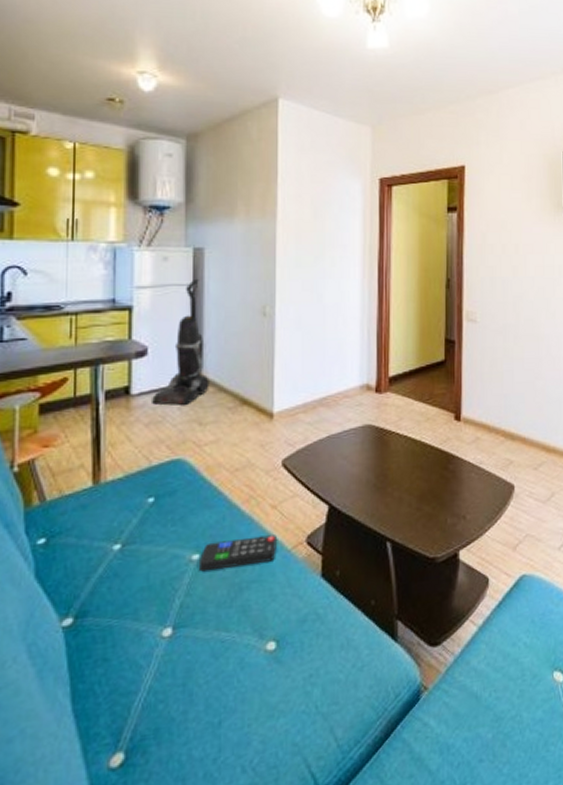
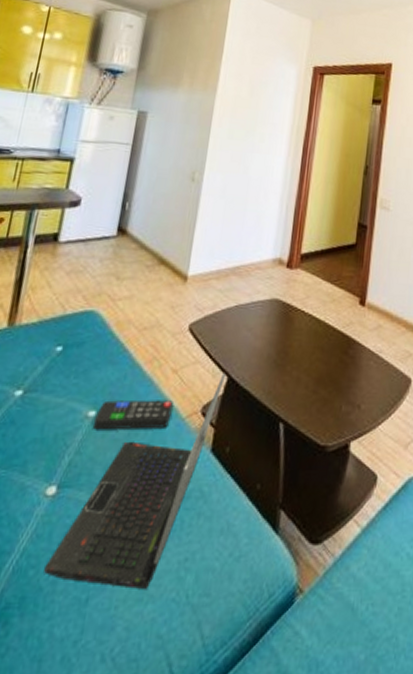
vacuum cleaner: present [152,278,209,405] -> none [76,139,139,258]
laptop computer: none [173,503,326,709] -> present [44,373,225,590]

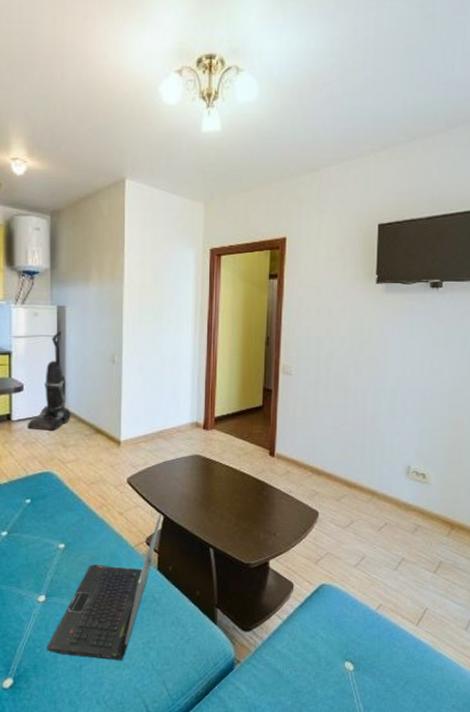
vacuum cleaner: none [76,139,139,258] -> present [28,331,71,430]
remote control: present [94,400,173,430] -> none [65,535,123,557]

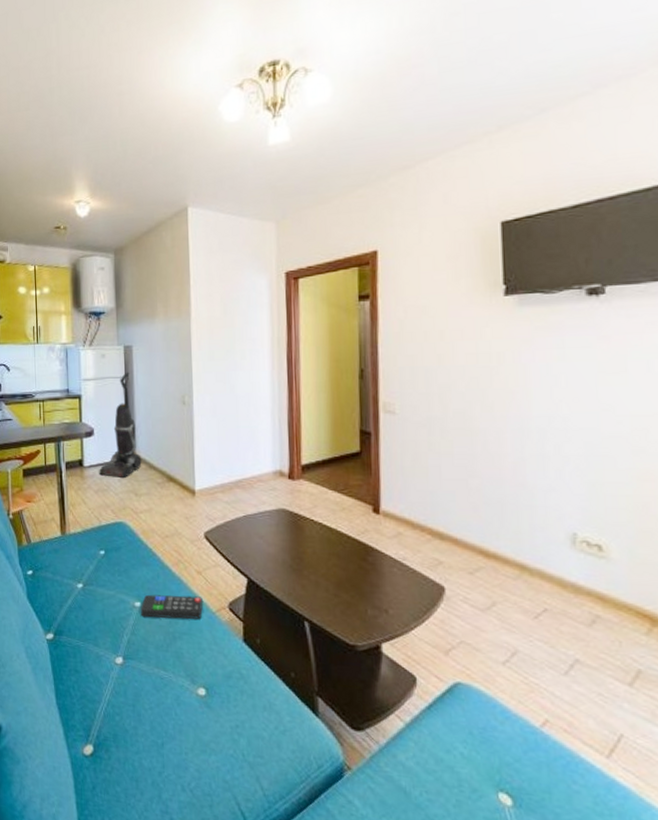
laptop computer: present [47,514,161,661] -> none [126,575,245,745]
remote control: none [65,535,123,557] -> present [141,594,203,619]

